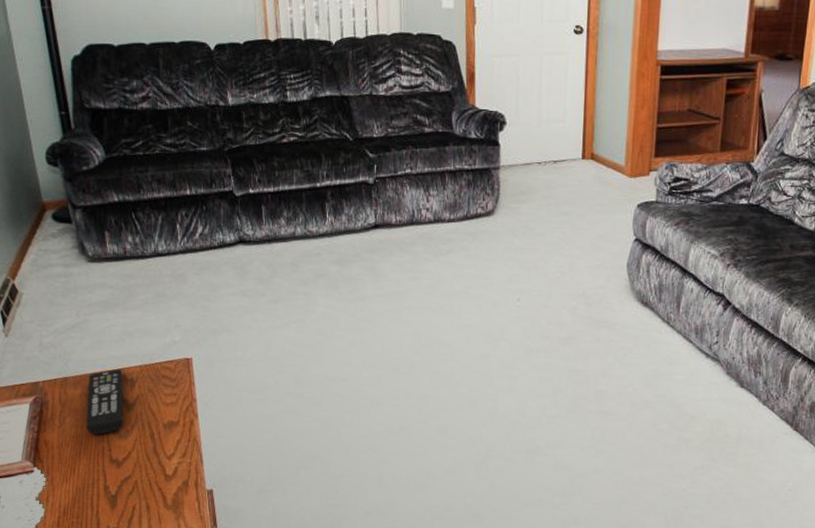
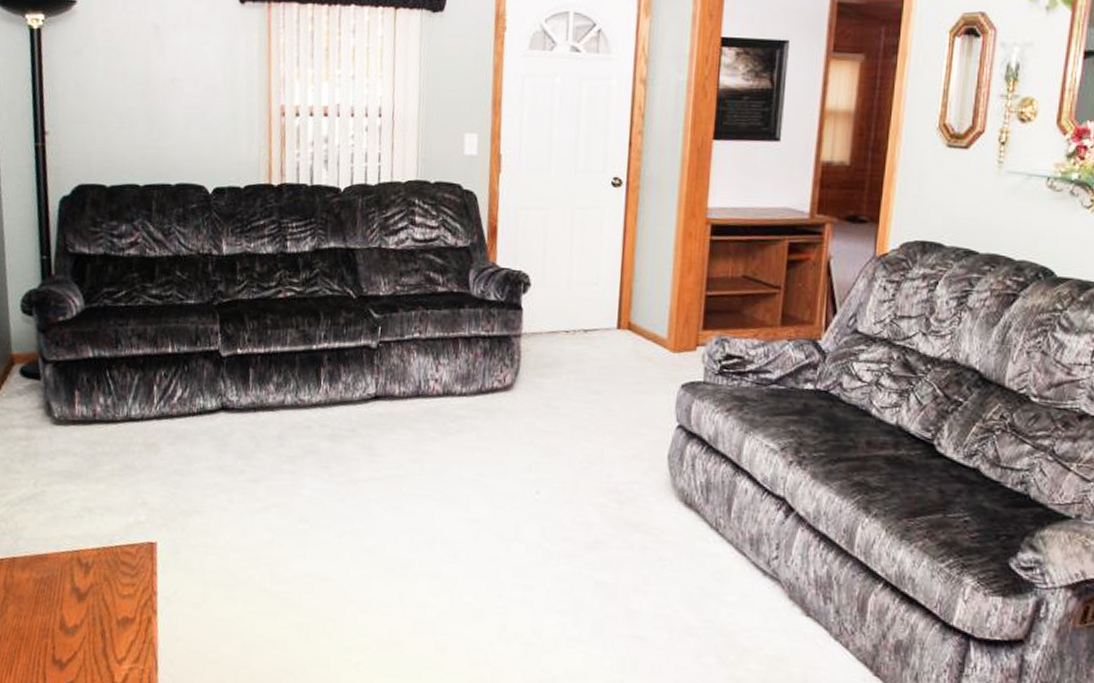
remote control: present [86,368,124,435] -> none [30,550,78,629]

